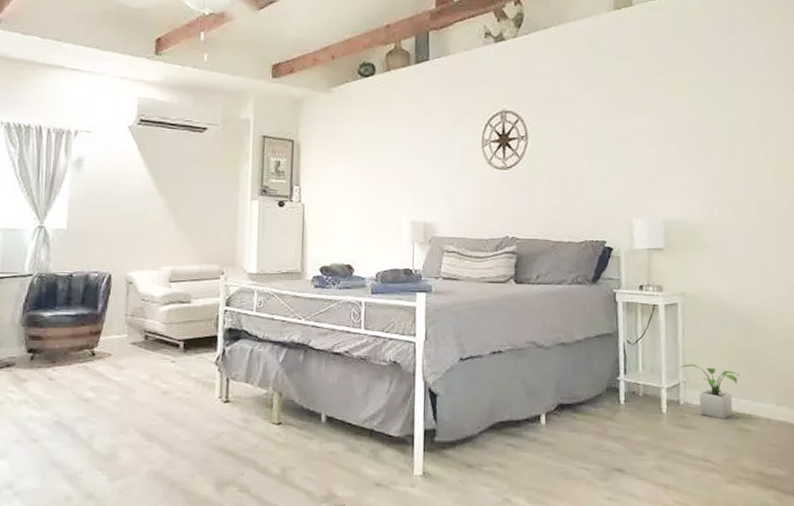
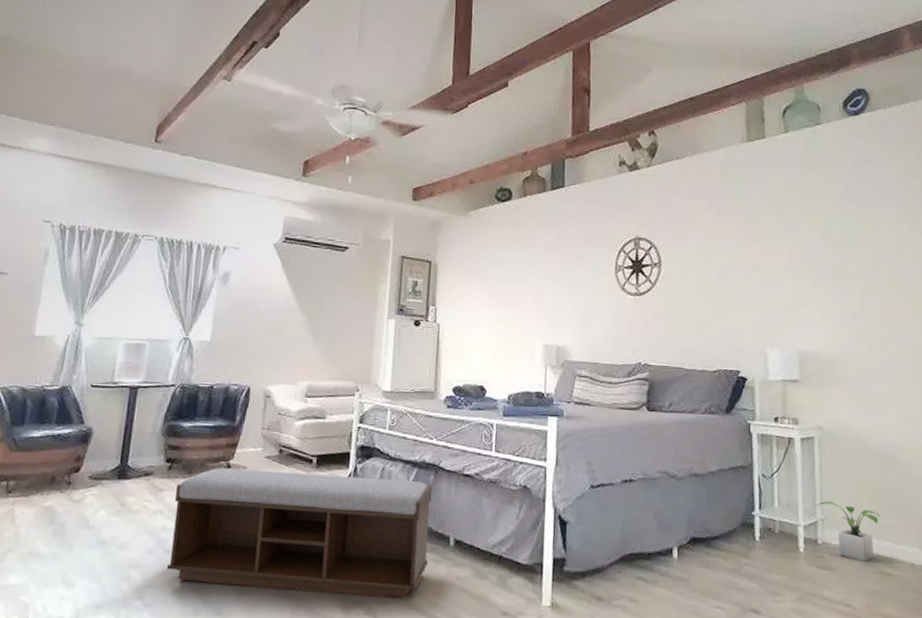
bench: none [36,356,302,474] -> present [167,468,433,598]

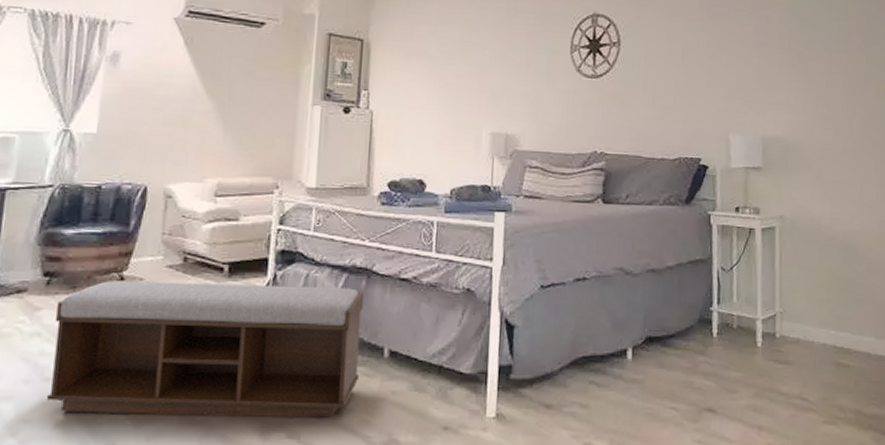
potted plant: present [816,501,880,562] -> none [775,293,838,354]

